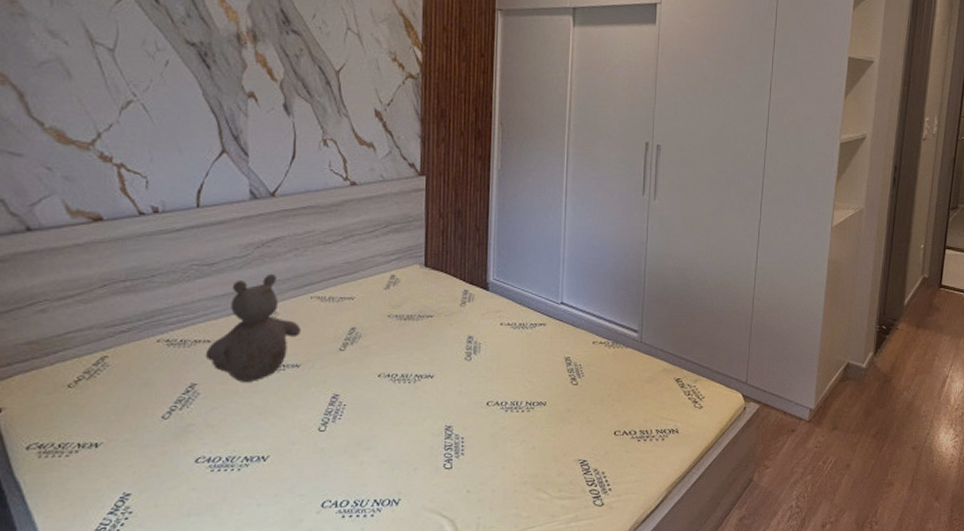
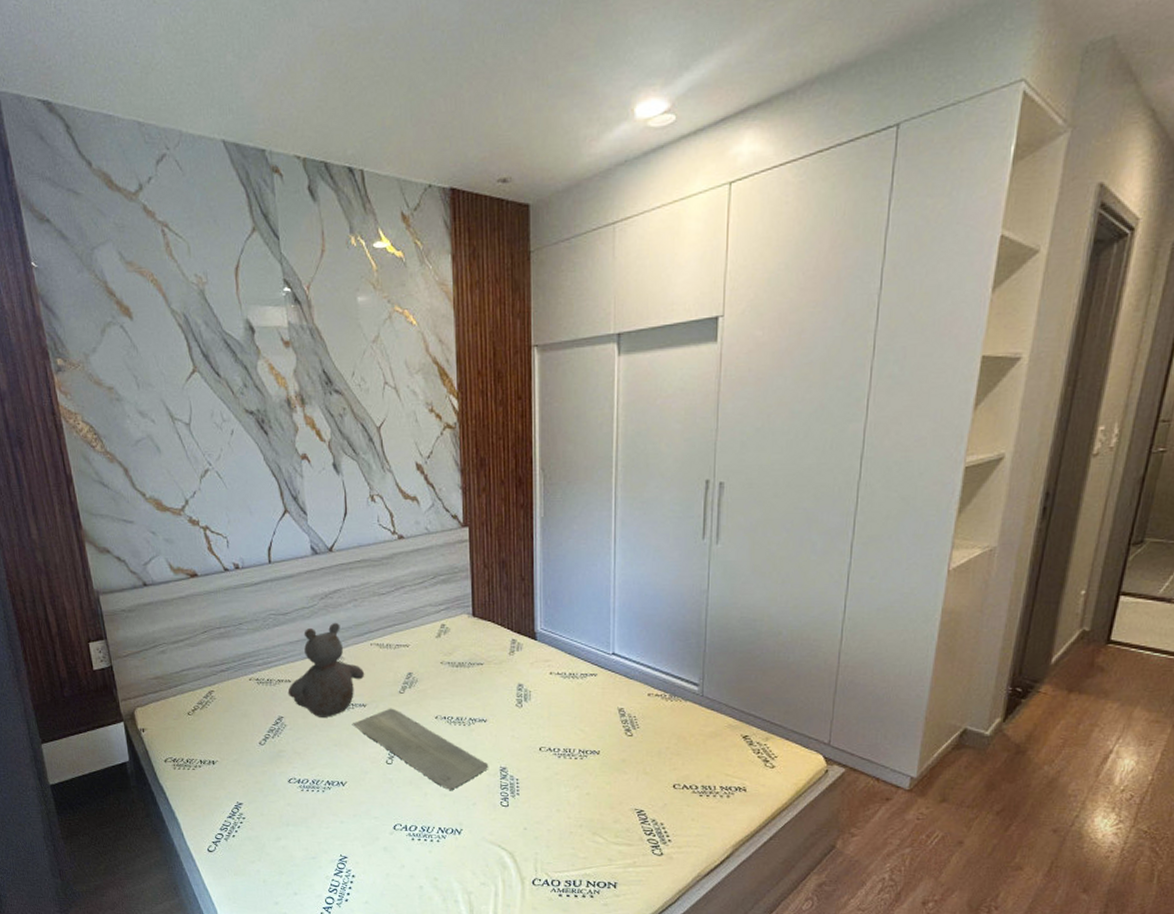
bath mat: none [282,367,434,456] -> present [353,708,489,790]

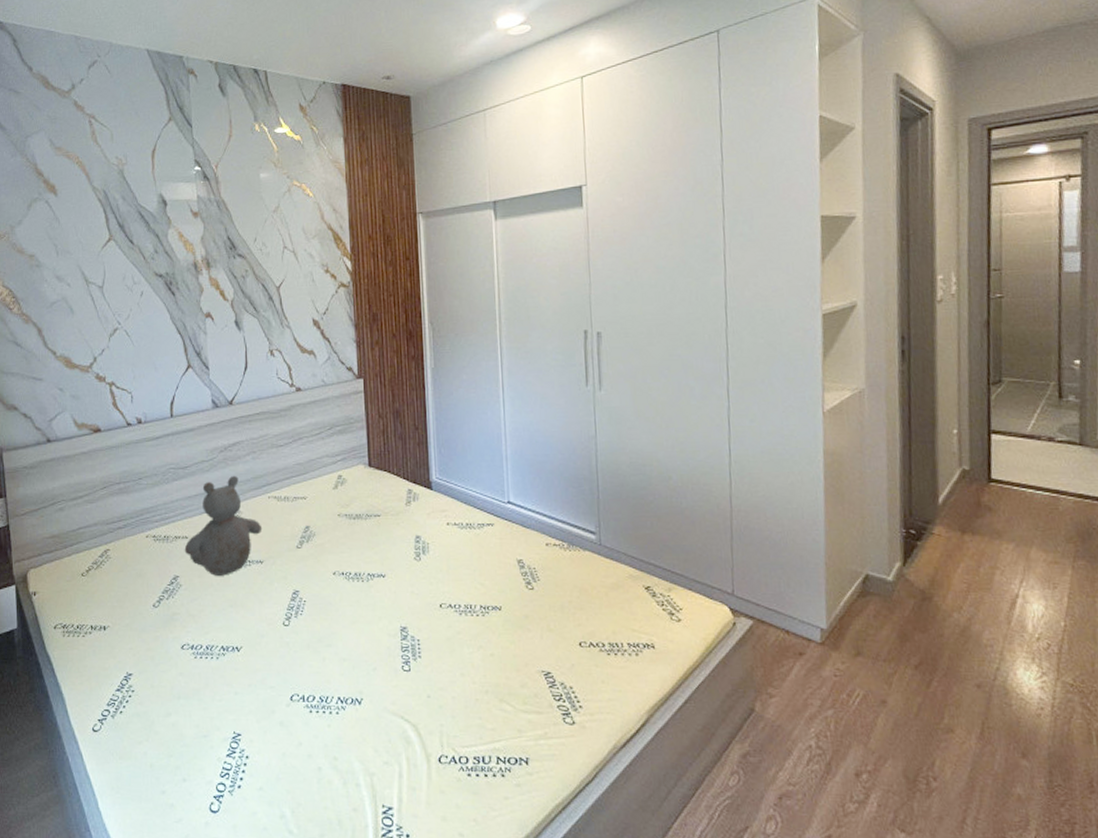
bath mat: present [353,708,489,790] -> none [249,564,389,654]

